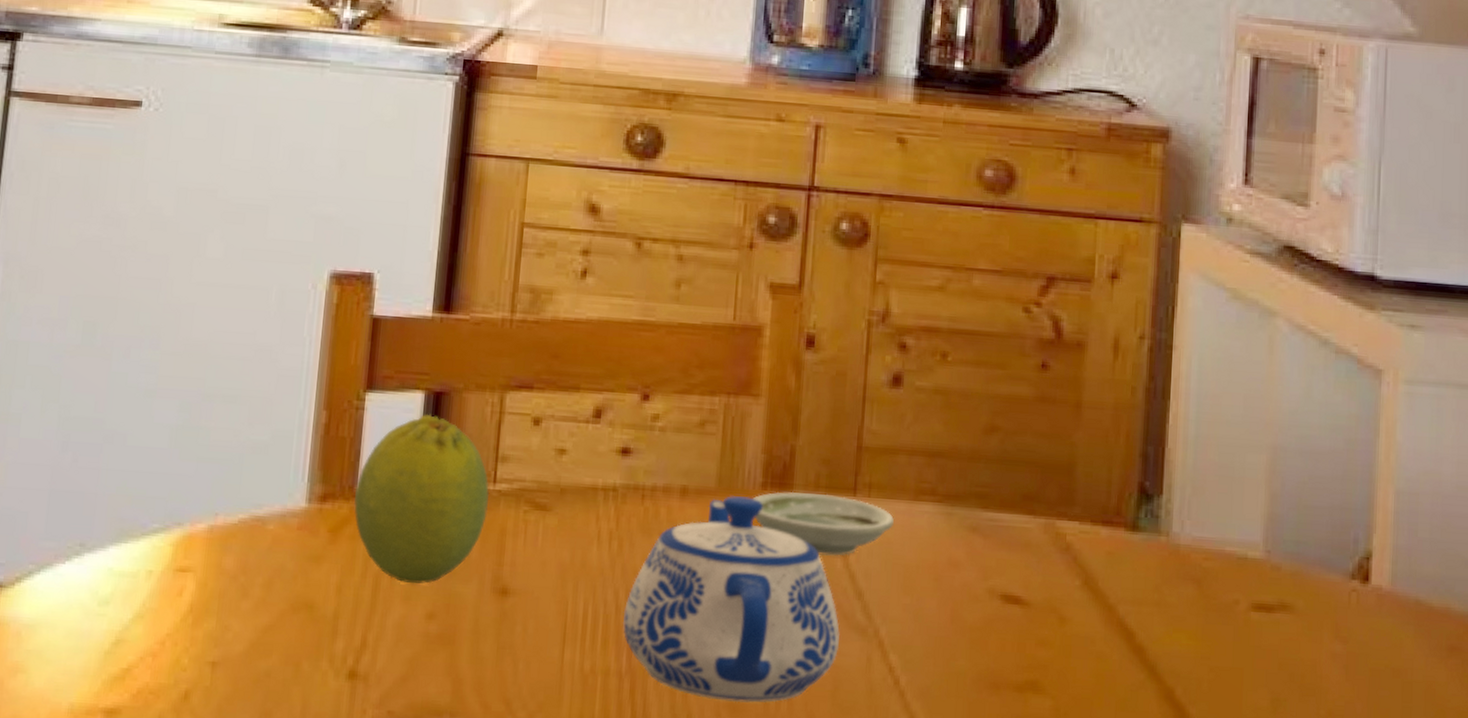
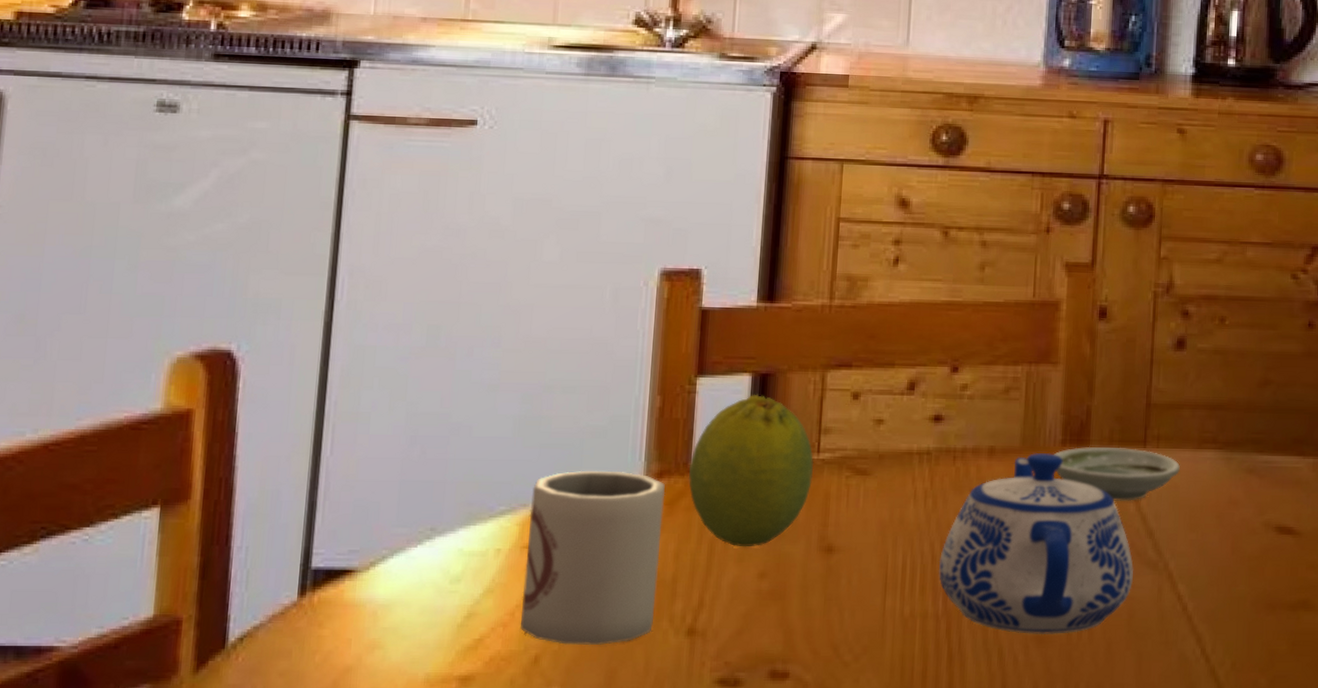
cup: none [171,488,329,684] -> present [521,470,666,646]

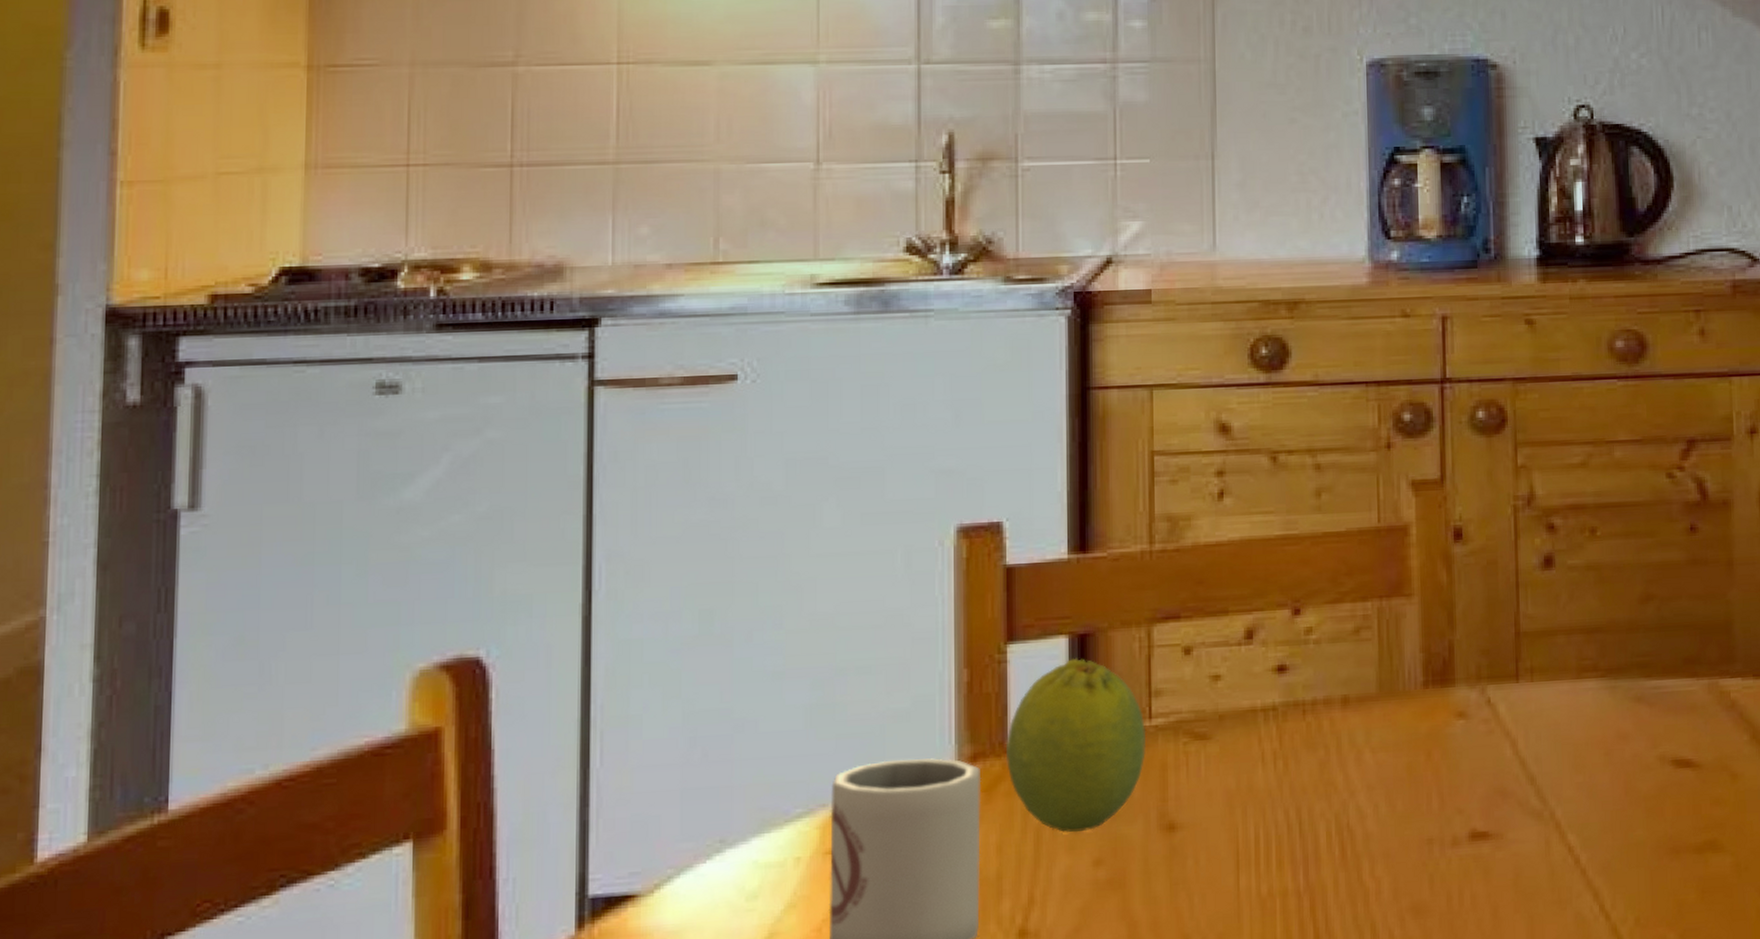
teapot: present [938,453,1134,635] -> none [1295,698,1516,906]
saucer: present [1054,446,1180,501] -> none [1416,684,1559,746]

